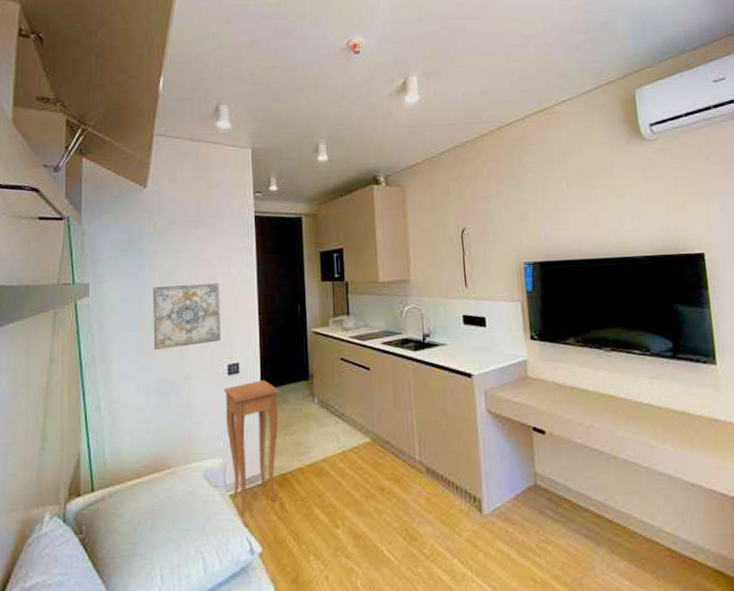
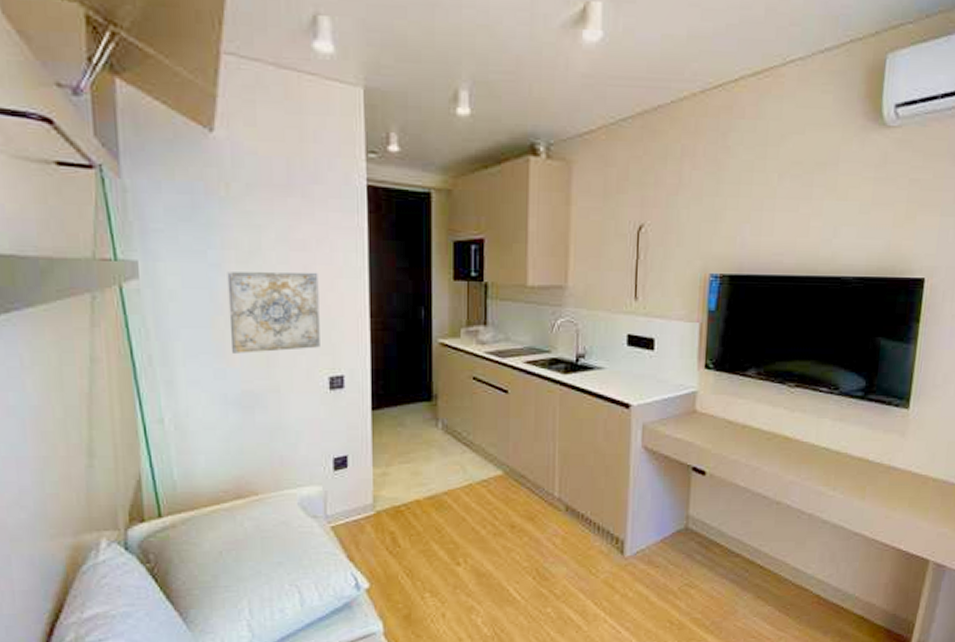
side table: present [223,380,279,517] -> none [323,398,394,550]

